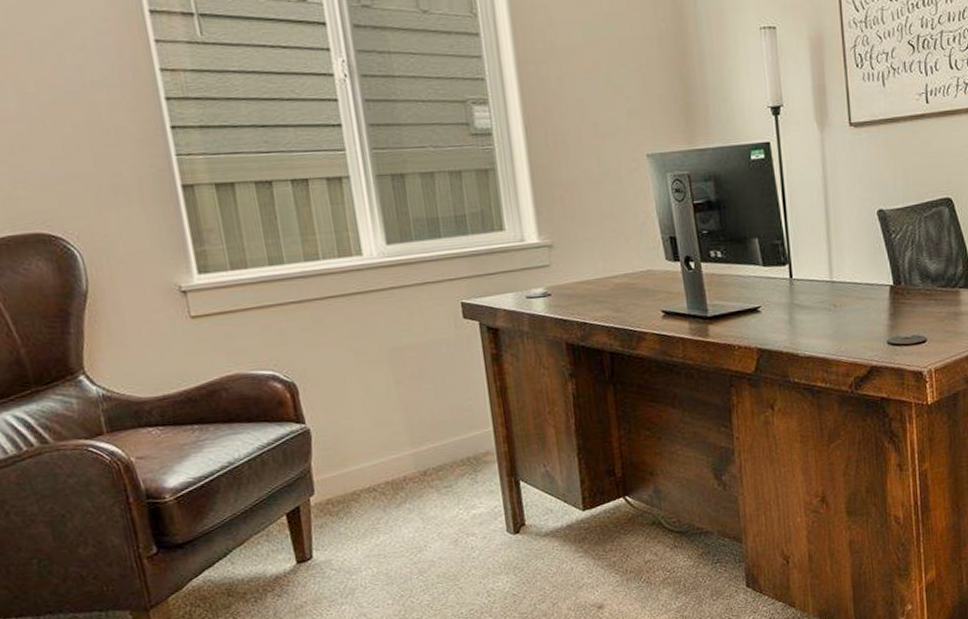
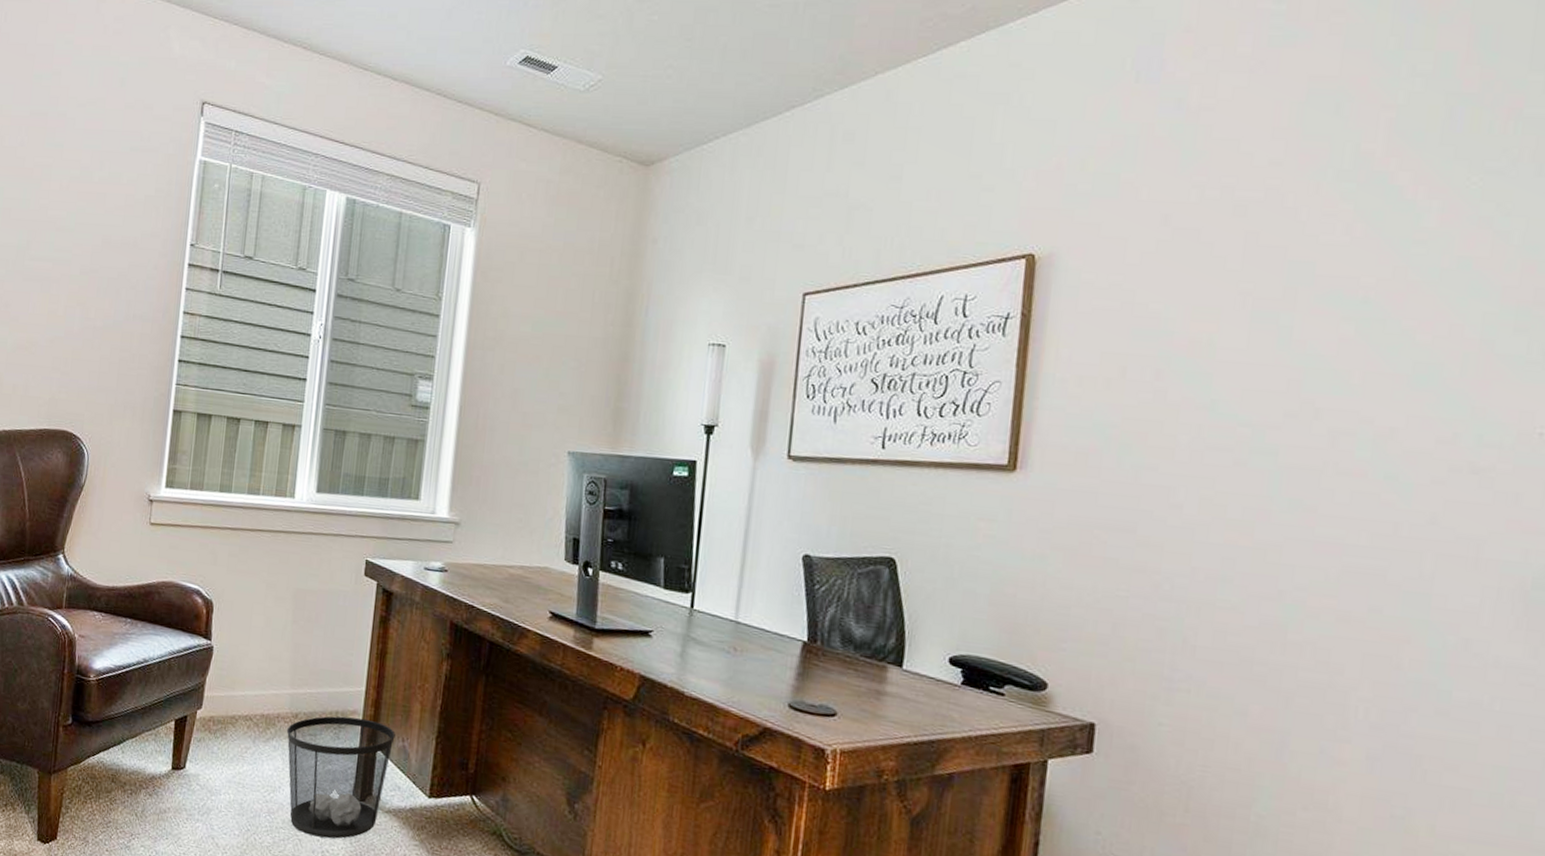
waste bin: none [417,456,536,581] -> present [286,716,395,839]

